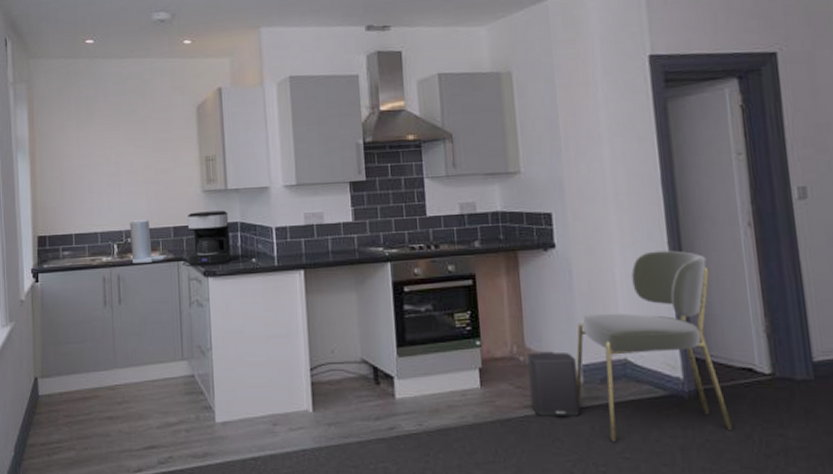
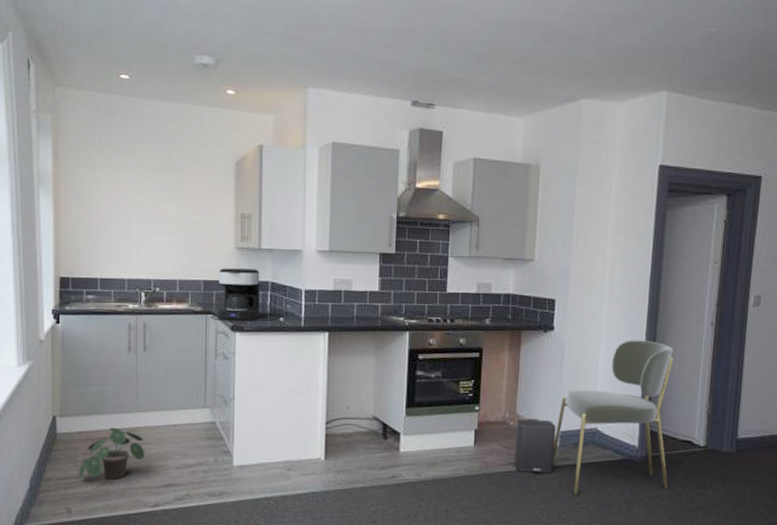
potted plant: none [61,386,126,443] -> present [79,427,145,480]
paper towel: present [130,220,168,263] -> none [159,270,197,313]

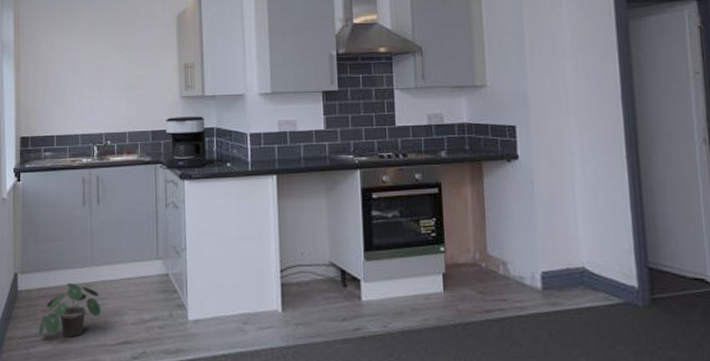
pedal bin: present [514,418,556,473] -> none [488,258,539,321]
dining chair: present [552,340,674,496] -> none [535,164,683,348]

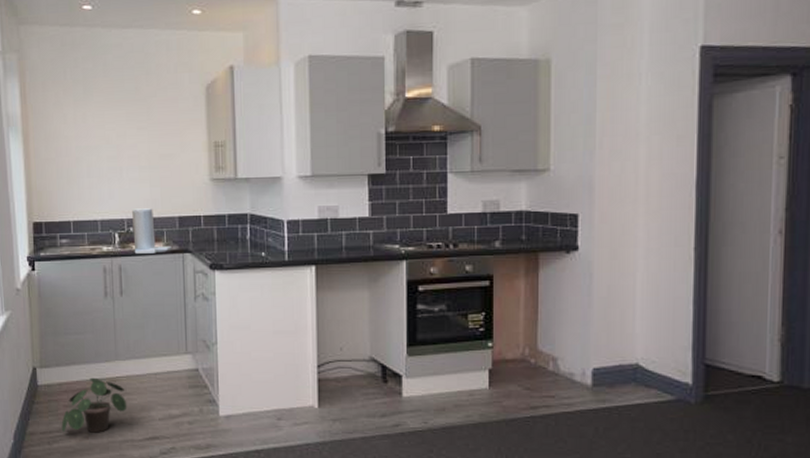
paper towel: none [110,123,146,165] -> present [132,208,173,254]
coffee maker: present [160,116,225,170] -> none [188,201,260,260]

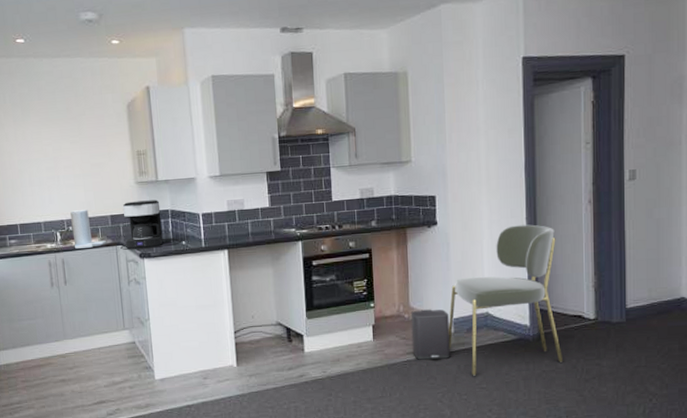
potted plant: present [61,377,127,433] -> none [20,355,77,403]
coffee maker: none [188,201,260,260] -> present [120,199,181,251]
pedal bin: none [538,354,587,418] -> present [410,309,450,360]
dining chair: none [585,256,734,444] -> present [448,224,563,377]

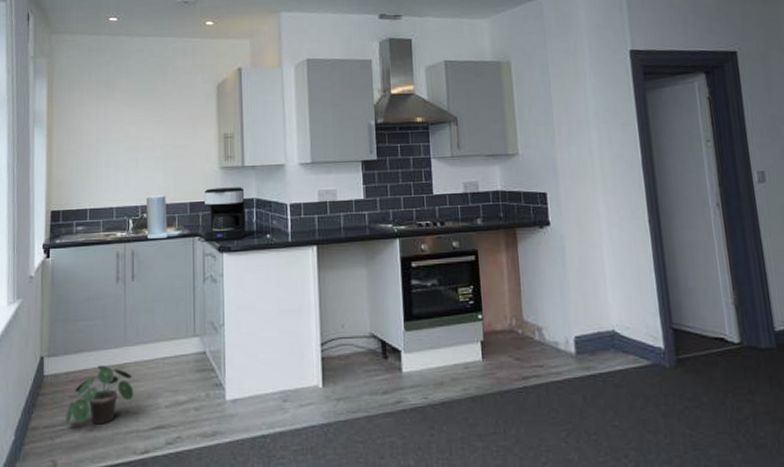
potted plant: none [20,355,77,403] -> present [65,365,134,425]
pedal bin: present [410,309,450,360] -> none [524,324,574,387]
dining chair: present [448,224,563,377] -> none [569,228,708,411]

